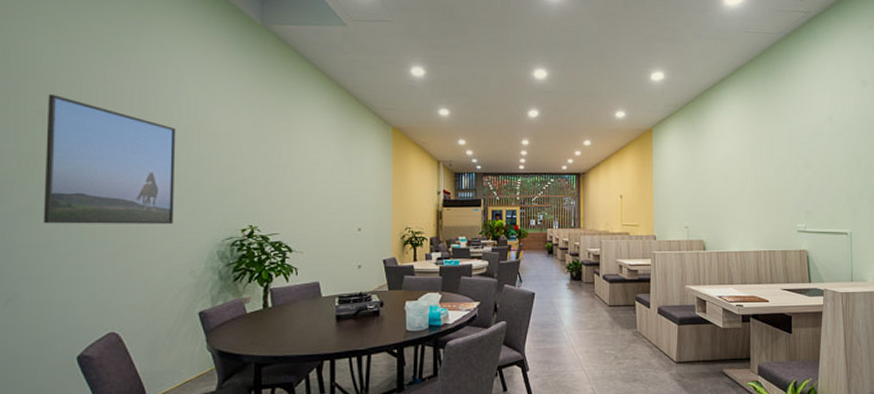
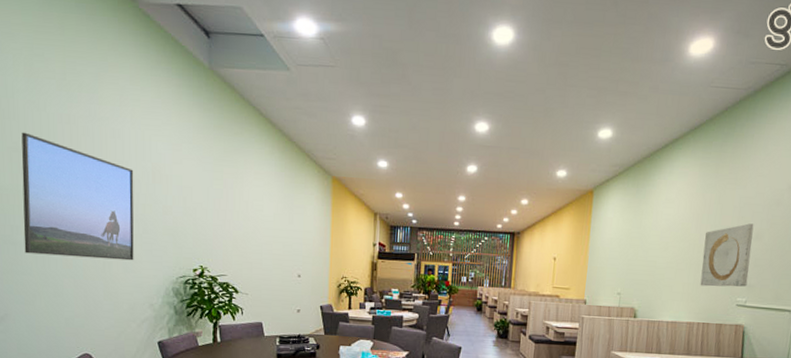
wall art: none [760,153,804,215] -> present [700,223,754,287]

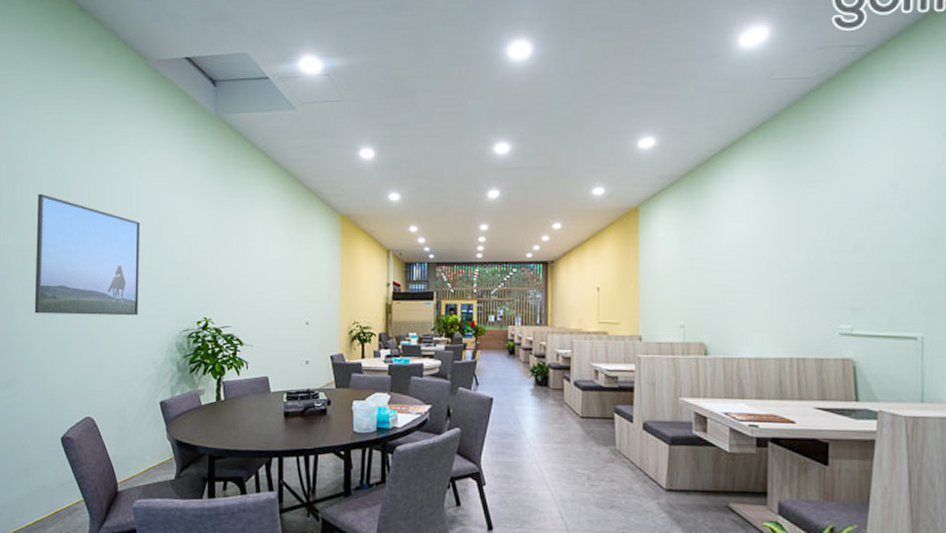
wall art: present [700,223,754,287] -> none [786,233,851,313]

